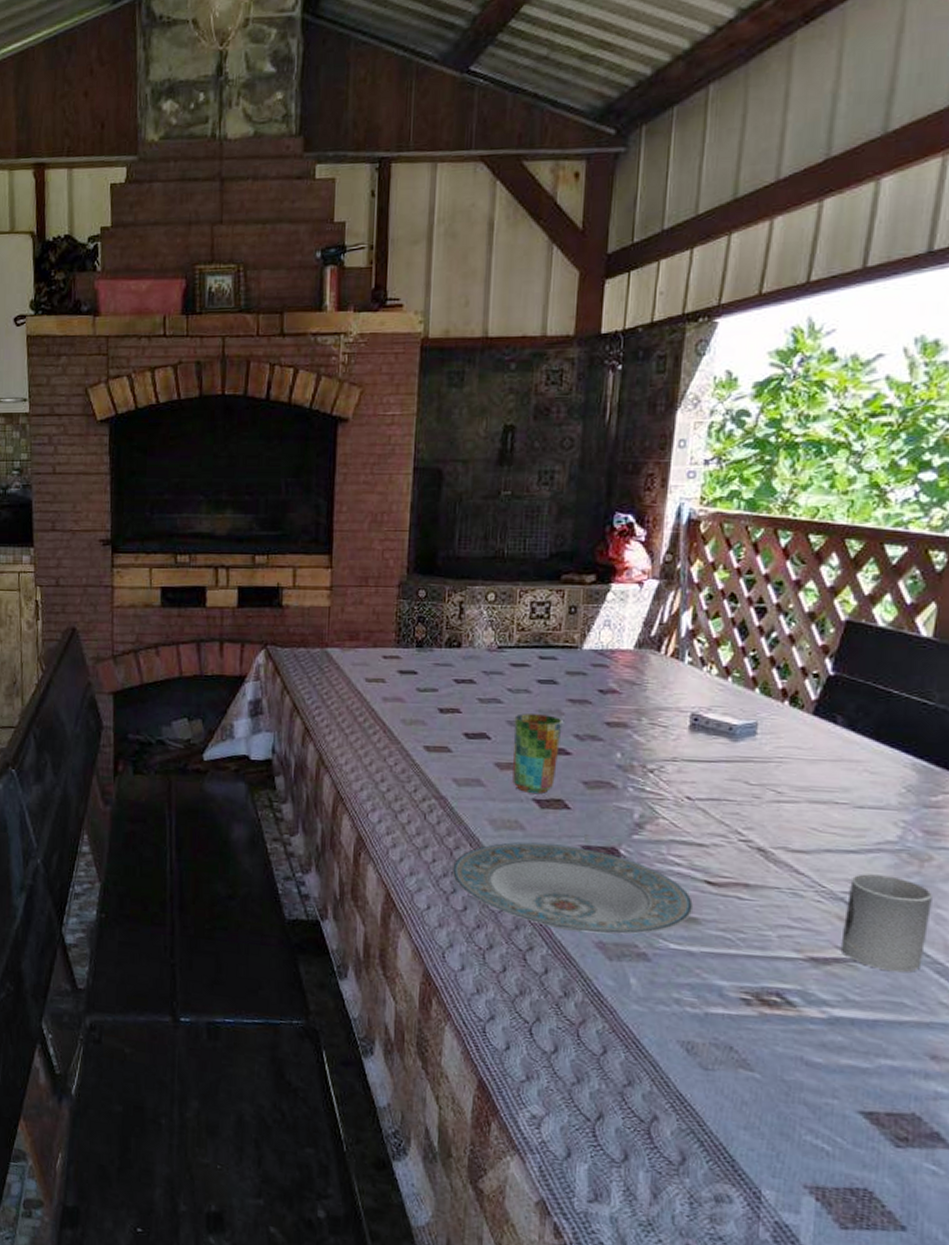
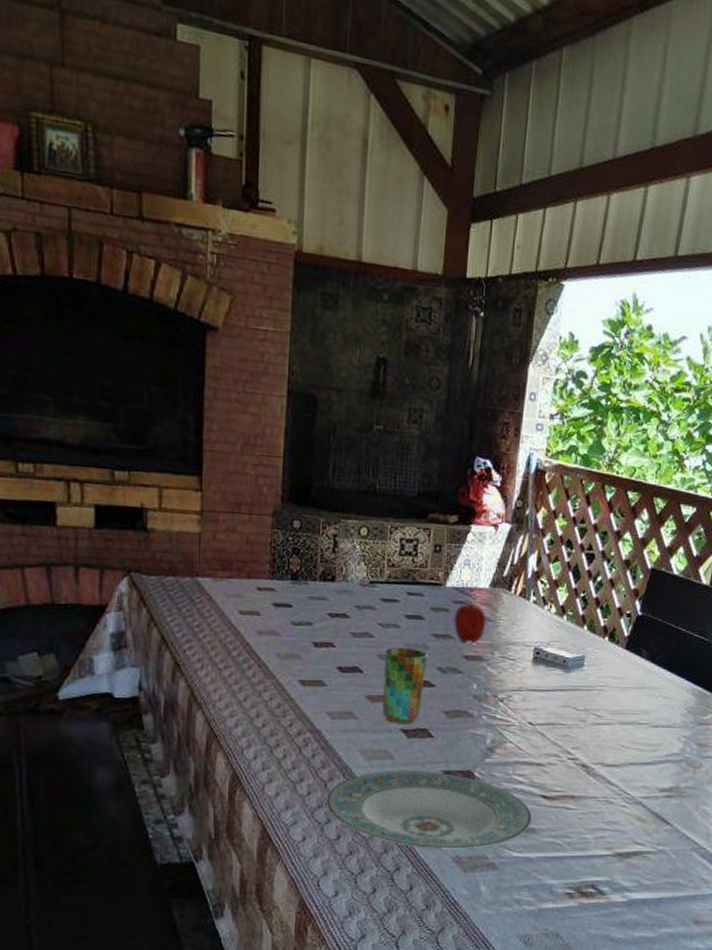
fruit: none [591,662,631,709] -> present [453,599,487,644]
cup: present [840,874,932,973] -> none [638,781,701,859]

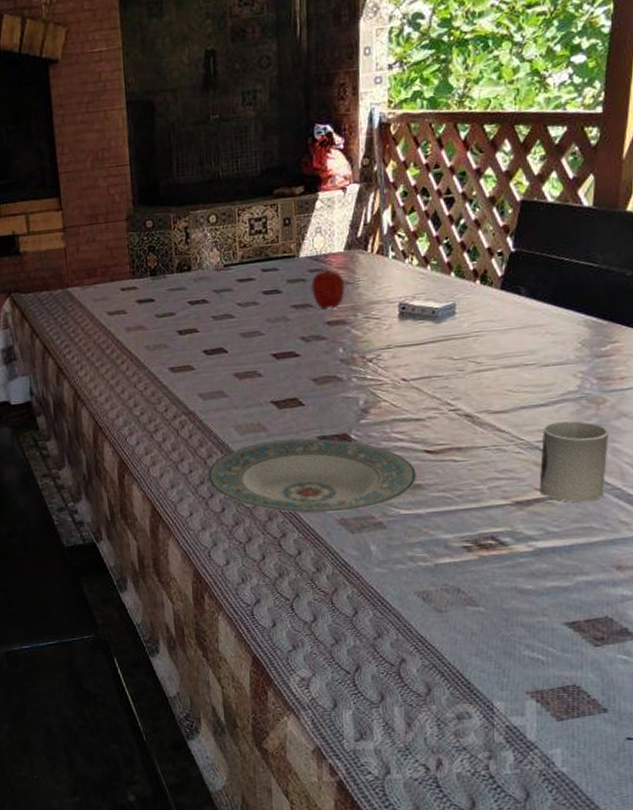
cup: present [382,647,428,724] -> none [246,322,290,397]
cup: none [638,781,701,859] -> present [539,421,608,503]

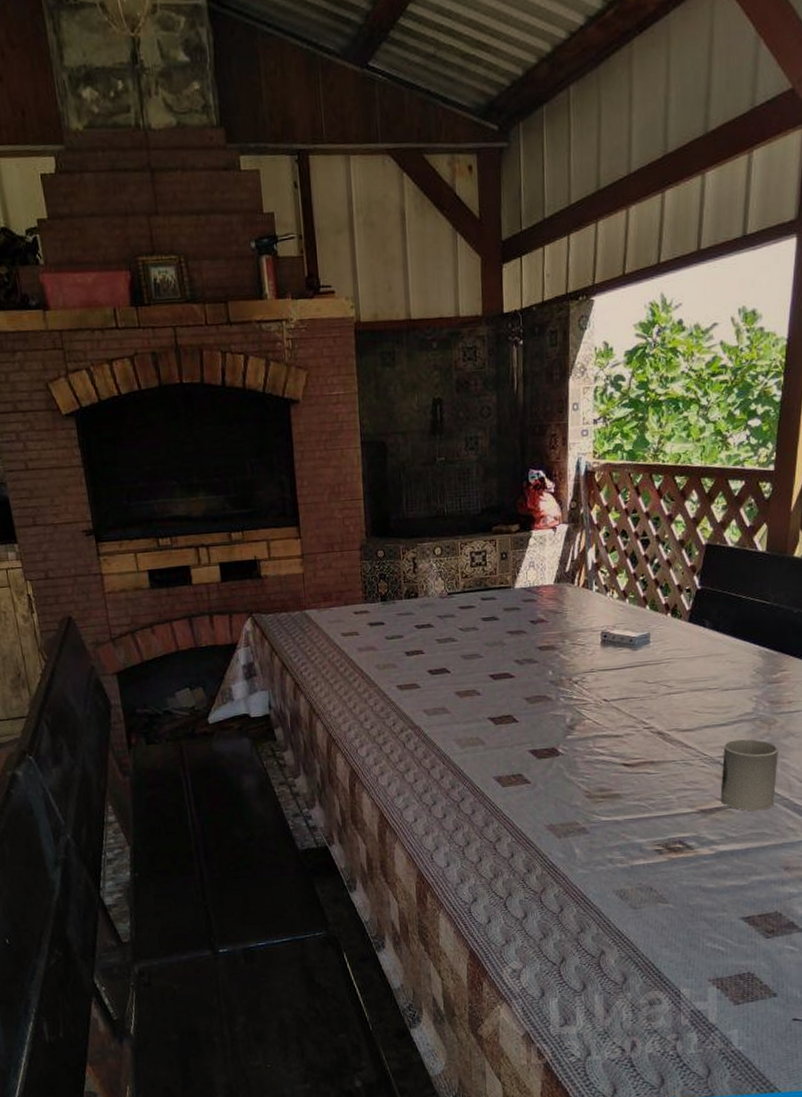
plate: present [208,438,418,514] -> none [431,751,616,820]
fruit: present [310,266,345,310] -> none [524,597,555,636]

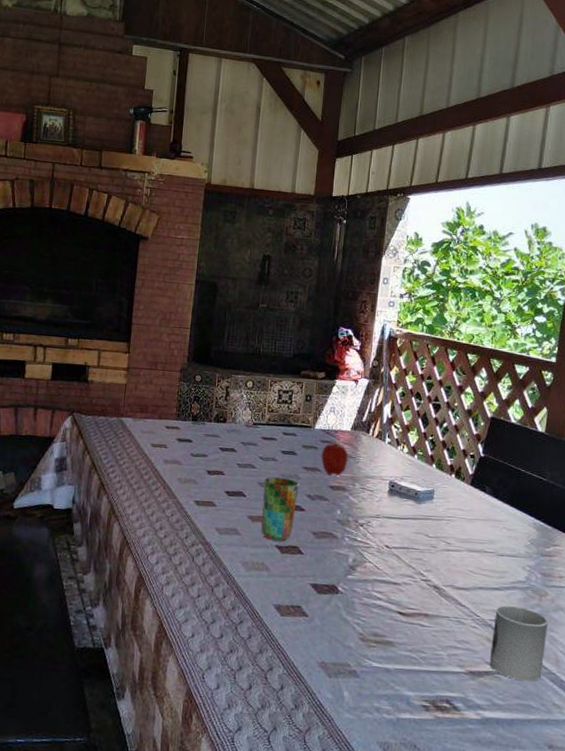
cup: none [467,646,506,713] -> present [261,477,299,541]
fruit: none [524,597,555,636] -> present [320,439,349,476]

